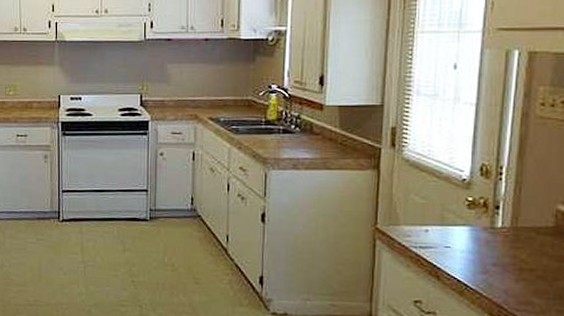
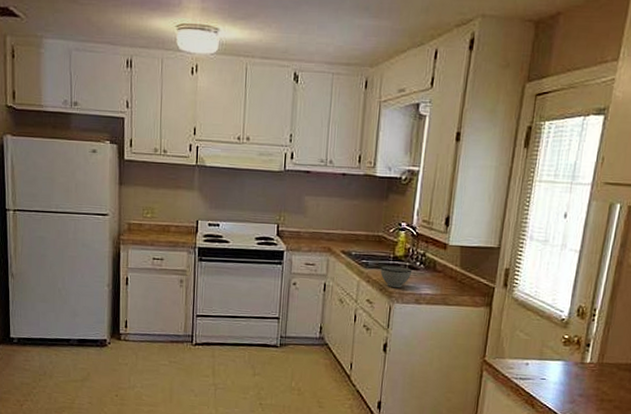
bowl: none [252,131,287,154] -> present [380,265,412,288]

